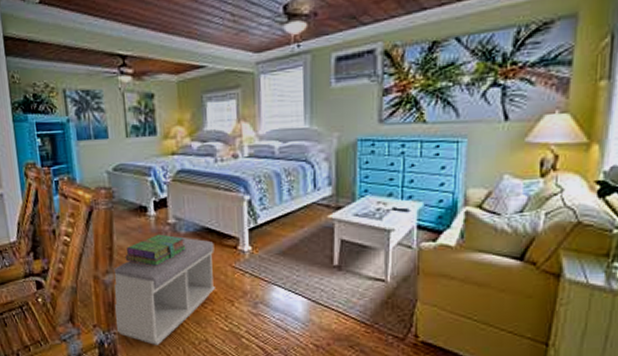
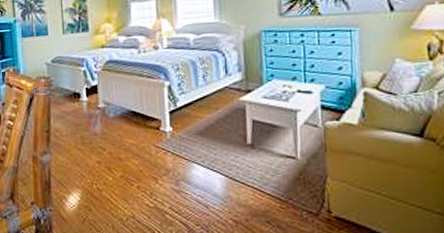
bench: present [113,238,215,345] -> none [50,120,141,221]
stack of books: present [125,234,186,267] -> none [60,117,114,148]

